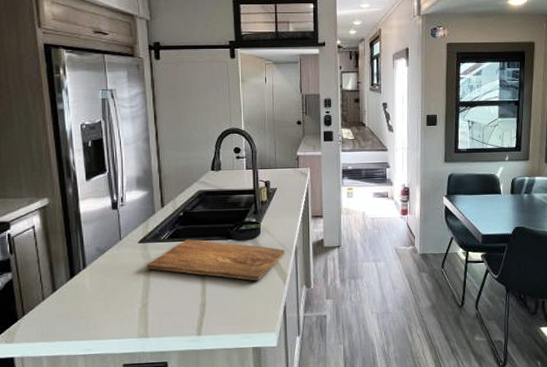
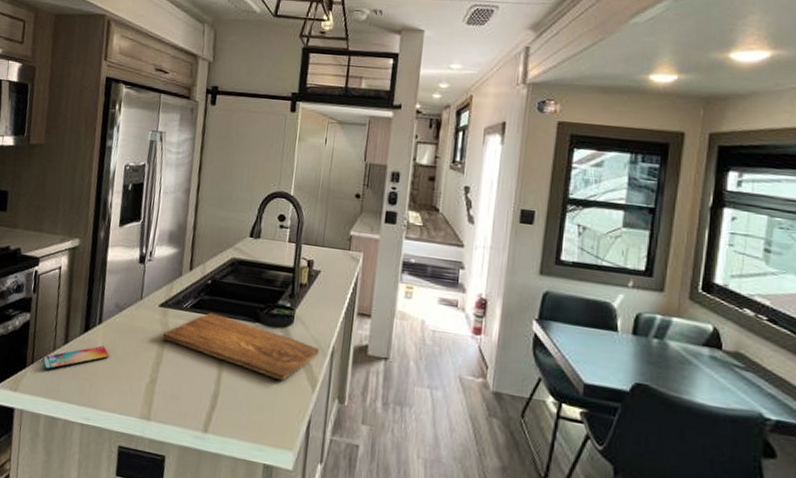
smartphone: none [33,286,99,319] -> present [42,345,110,370]

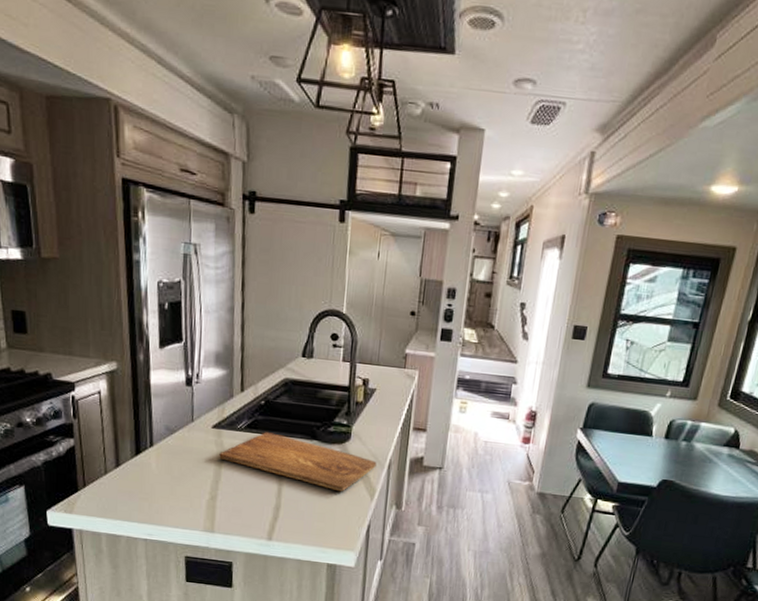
smartphone: present [42,345,110,370] -> none [95,467,165,493]

